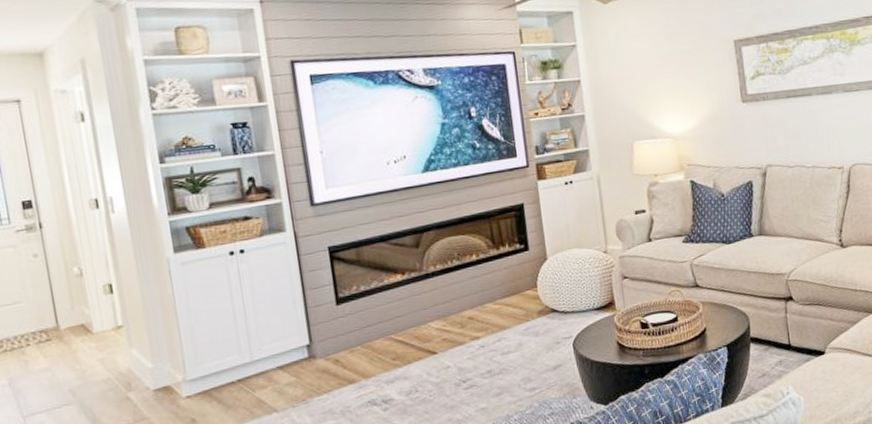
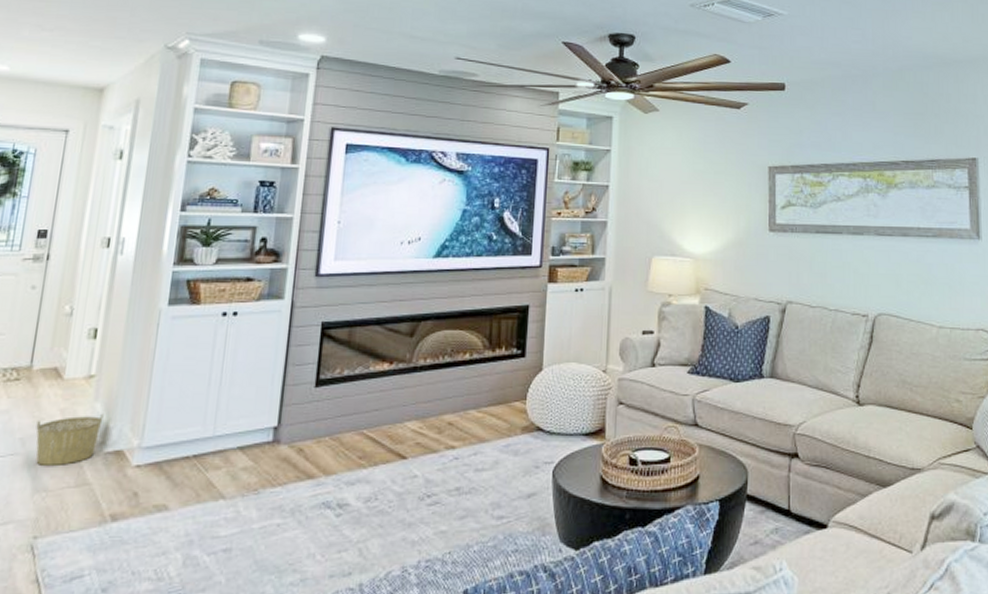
basket: none [80,357,144,410] -> present [35,413,104,465]

